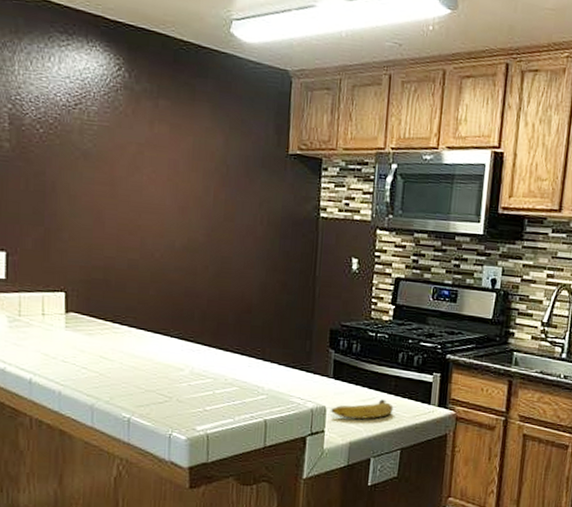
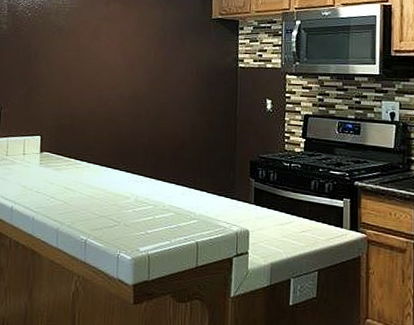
fruit: present [331,399,394,419] -> none [253,223,309,242]

